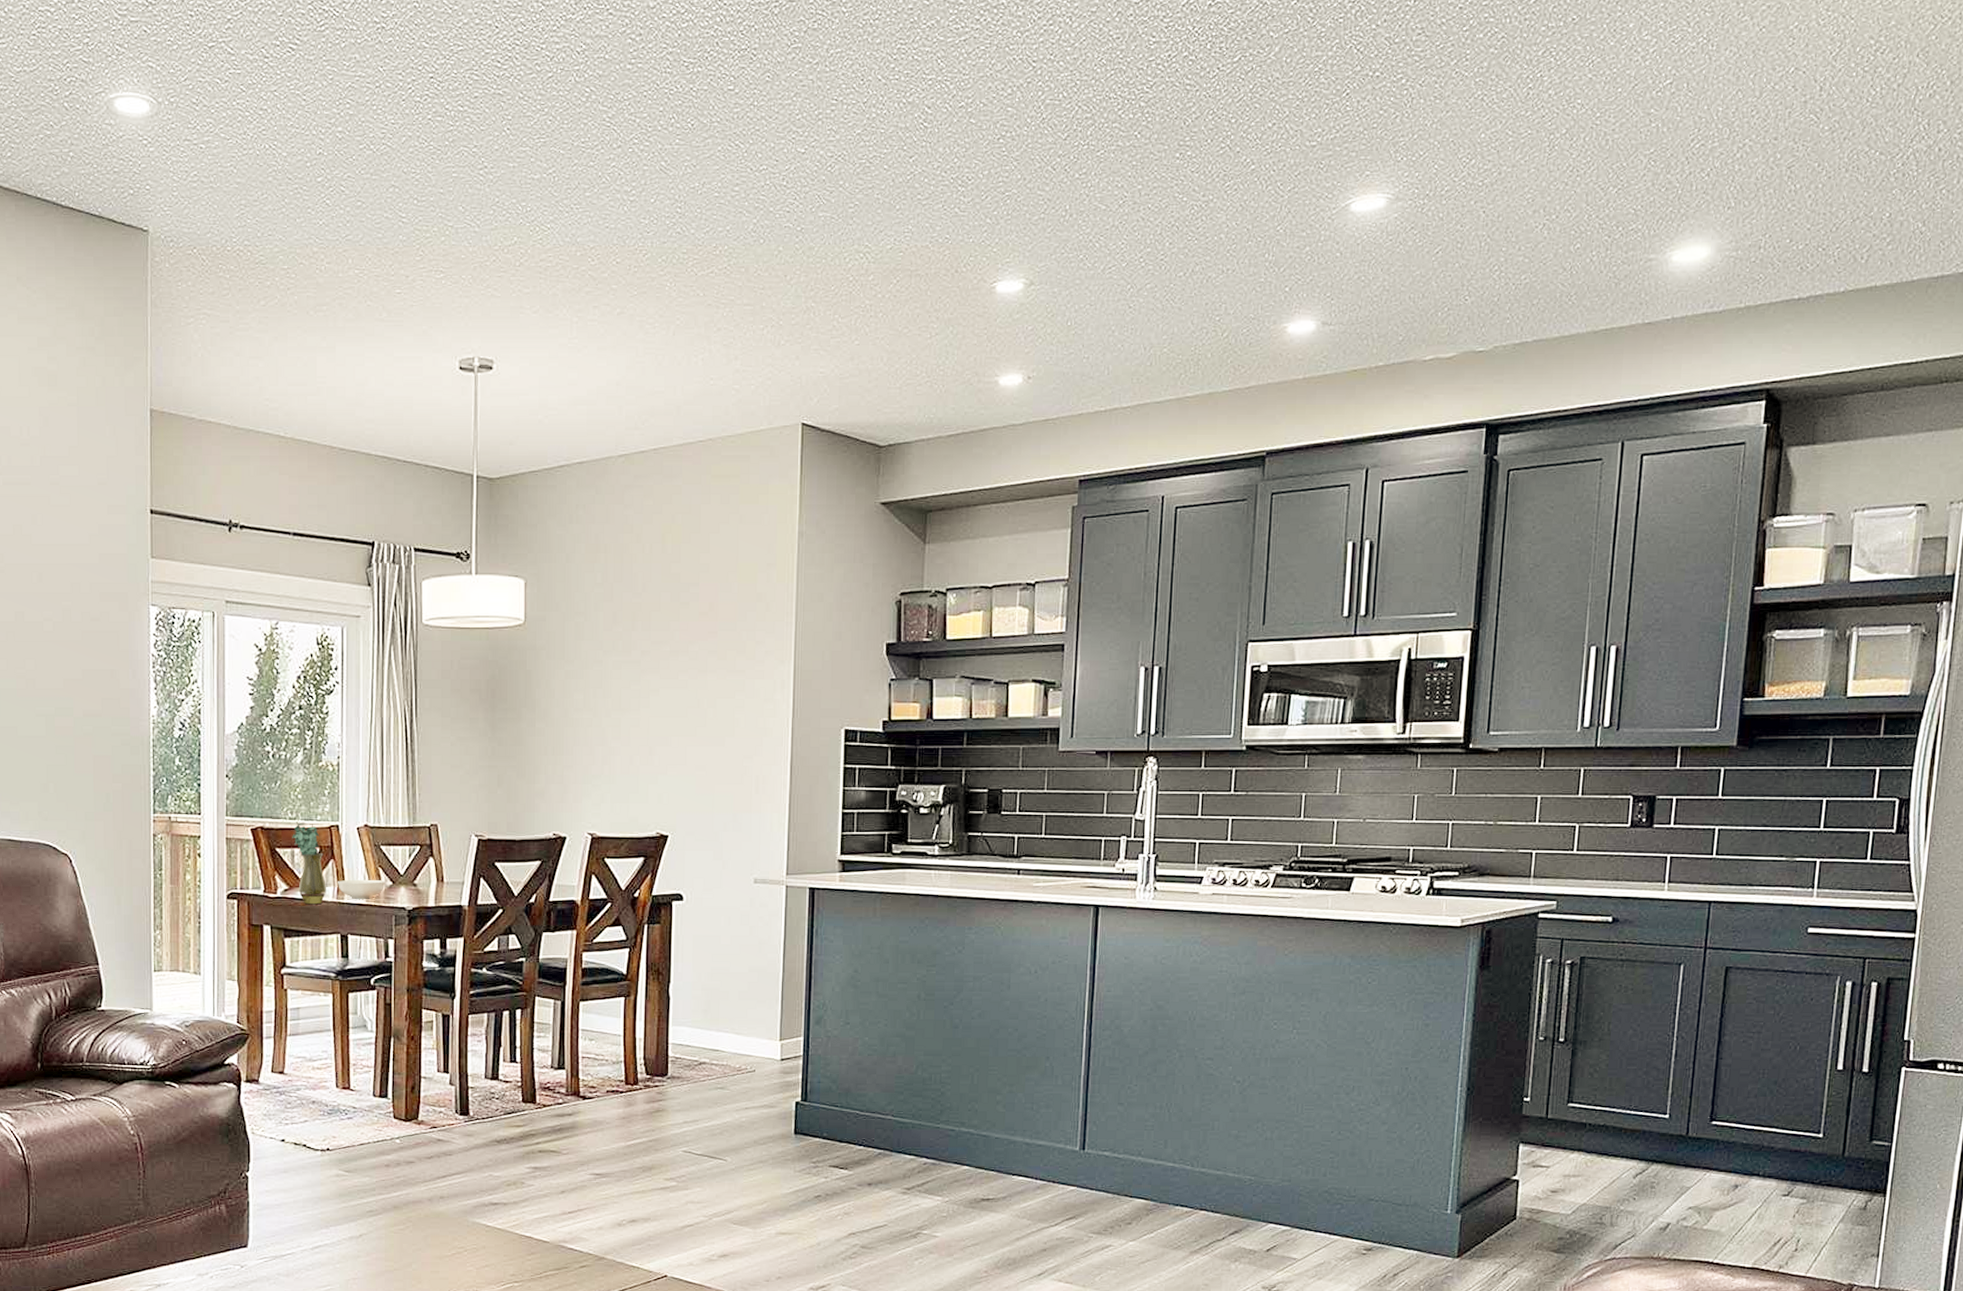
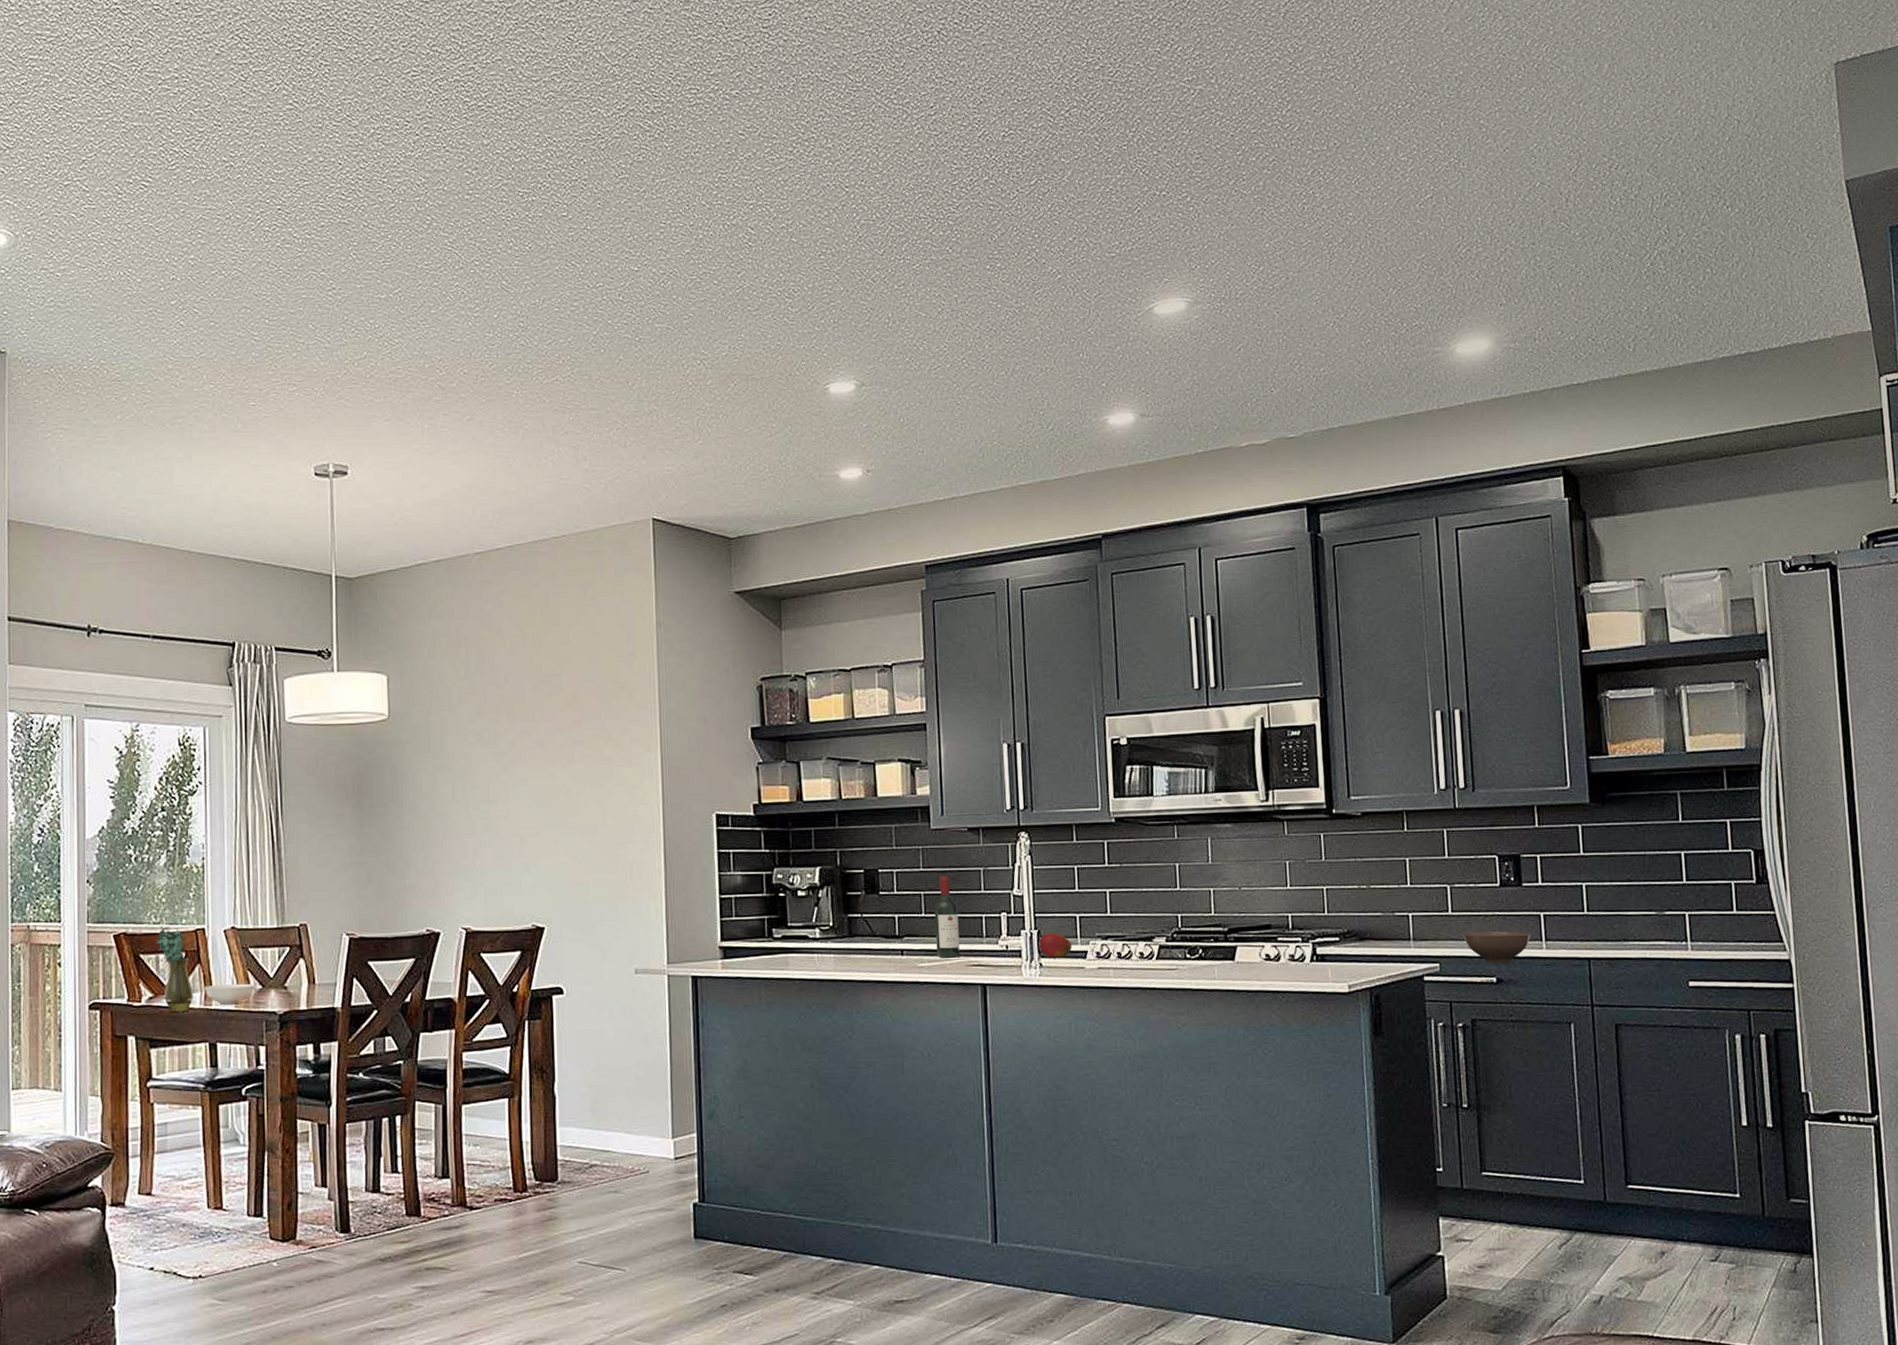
wine bottle: none [1052,797,1078,879] -> present [934,875,960,958]
fruit: none [1154,858,1189,883] -> present [1038,933,1072,958]
bowl: none [1584,871,1655,904] -> present [1462,931,1532,964]

